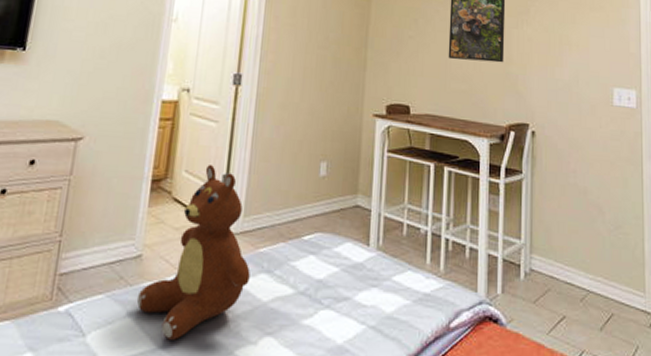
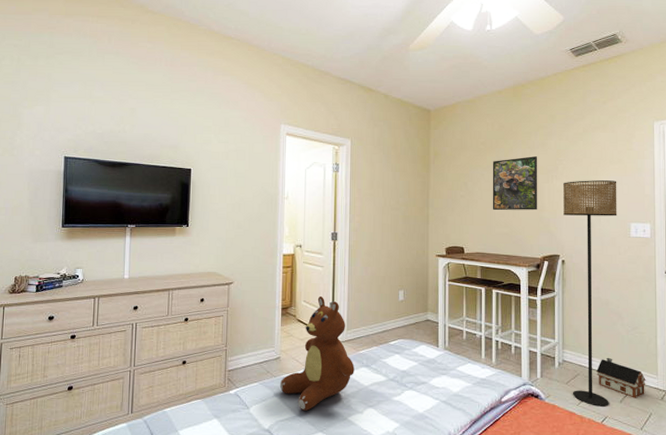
floor lamp: none [535,28,598,336] -> present [563,180,617,407]
toy house: none [572,266,632,325] -> present [596,357,646,398]

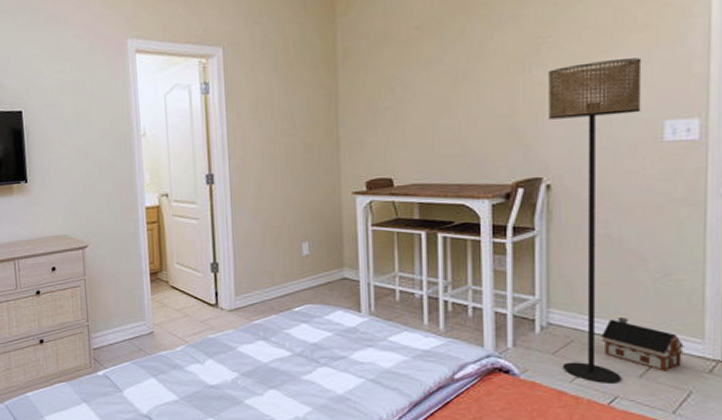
teddy bear: present [279,296,354,411] -> none [155,256,249,393]
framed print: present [492,156,538,211] -> none [433,36,507,124]

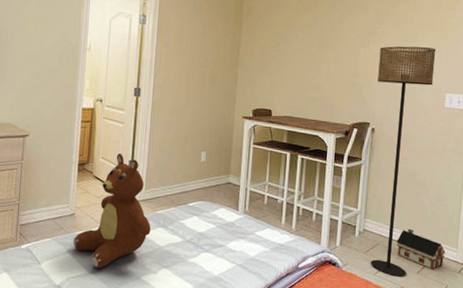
teddy bear: none [155,256,249,393] -> present [73,154,151,268]

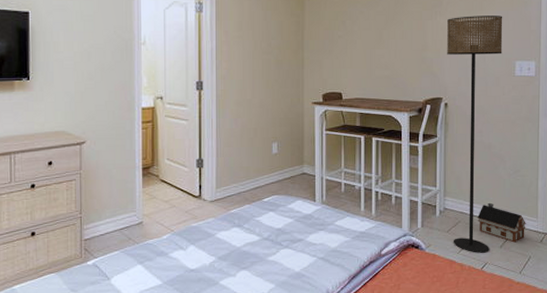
teddy bear: present [73,154,151,268] -> none [143,153,225,278]

